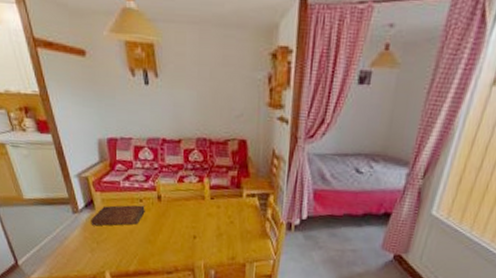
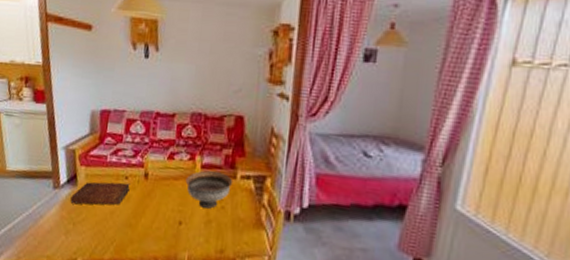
bowl: none [196,191,240,224] -> present [185,170,233,209]

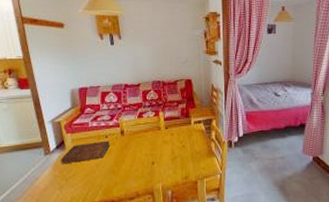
bowl: present [185,170,233,209] -> none [153,122,189,149]

